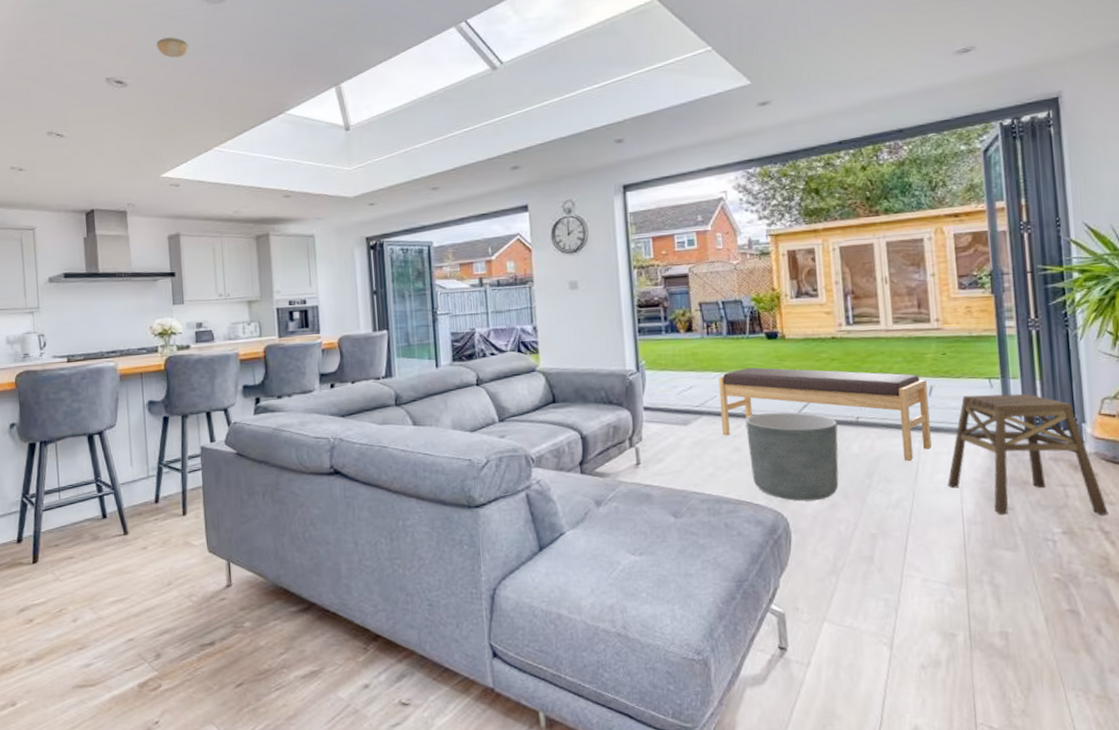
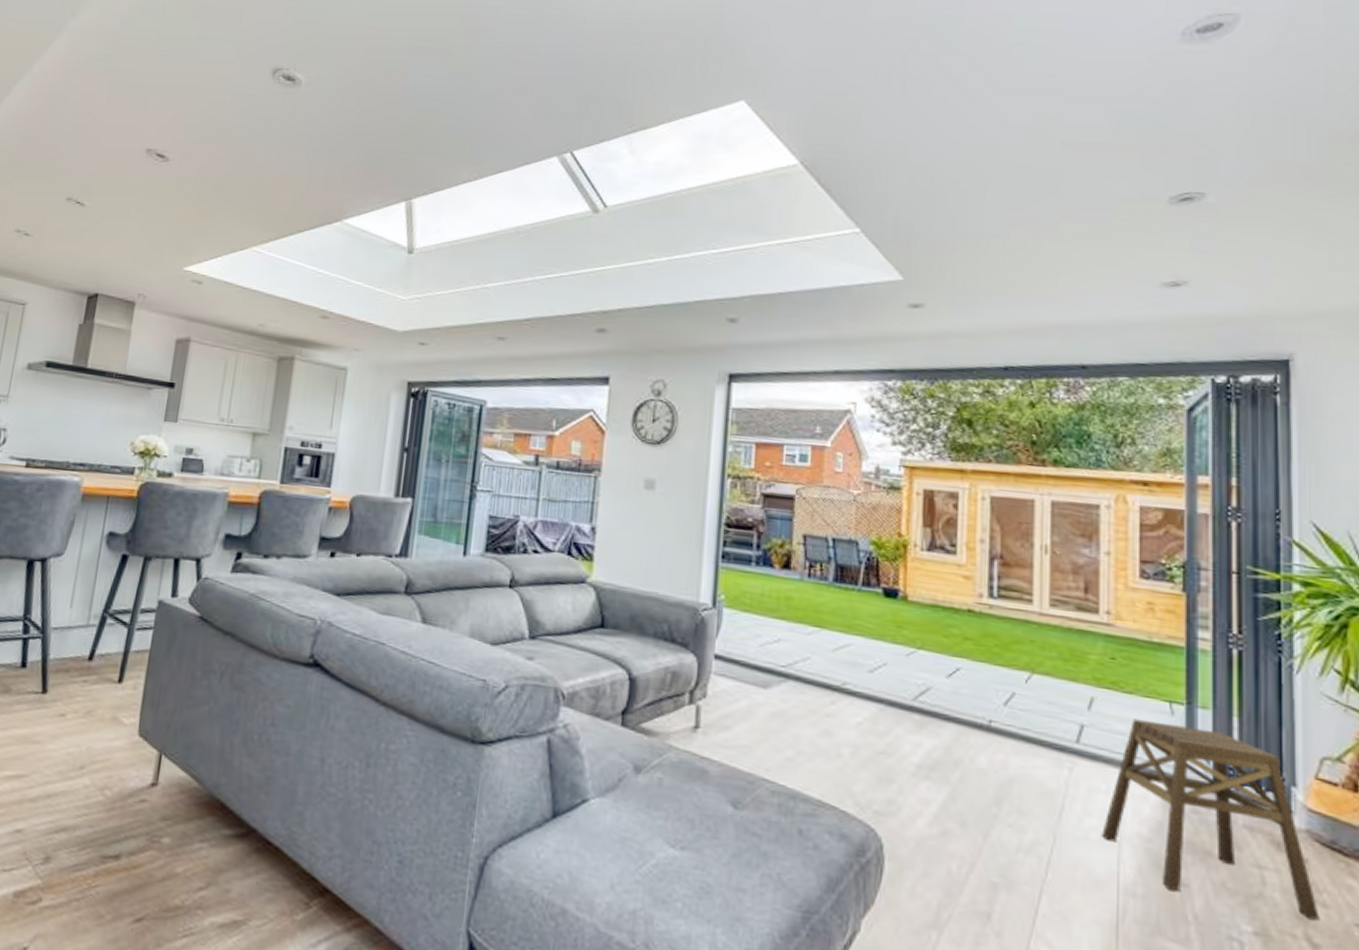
smoke detector: present [156,37,189,58] -> none [211,115,248,140]
bench: present [718,367,932,462] -> none [811,628,1086,794]
planter: present [745,412,839,501] -> none [842,691,962,823]

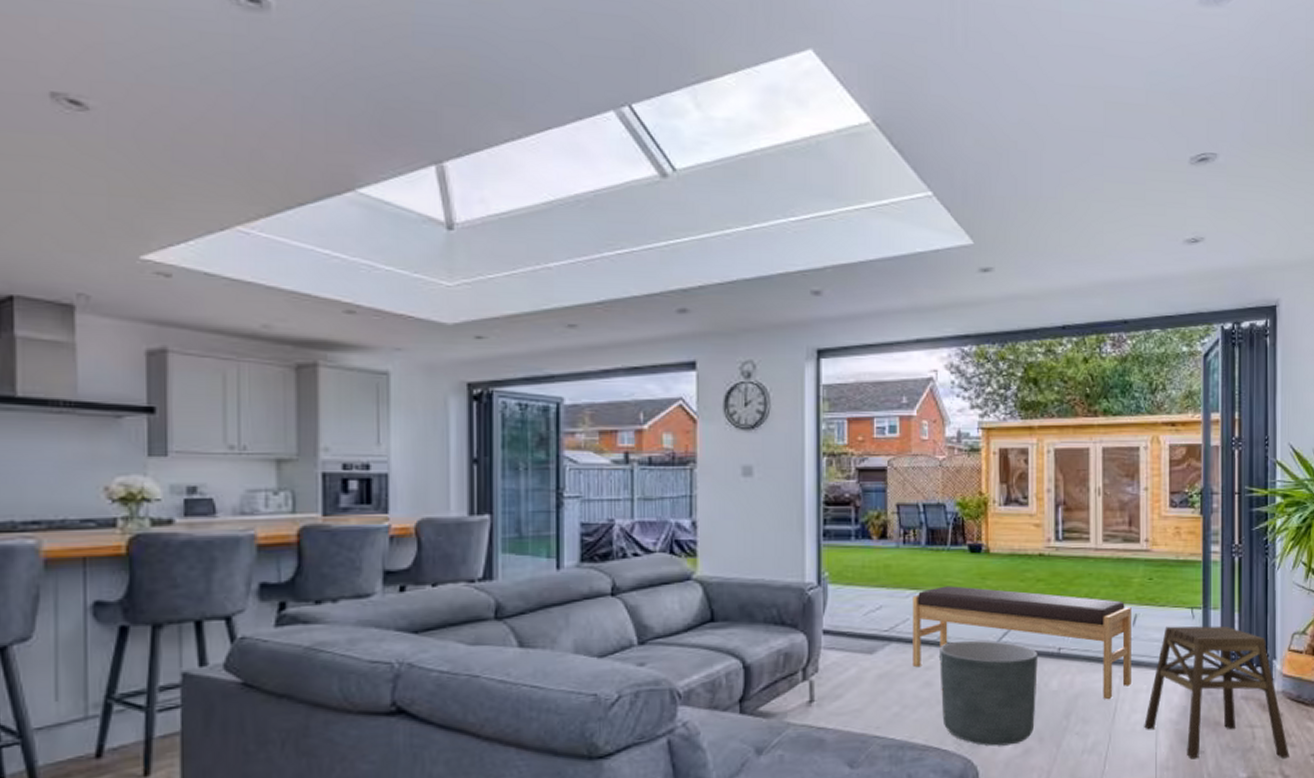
bench: none [811,628,1086,794] -> present [912,586,1131,700]
planter: none [842,691,962,823] -> present [939,640,1038,746]

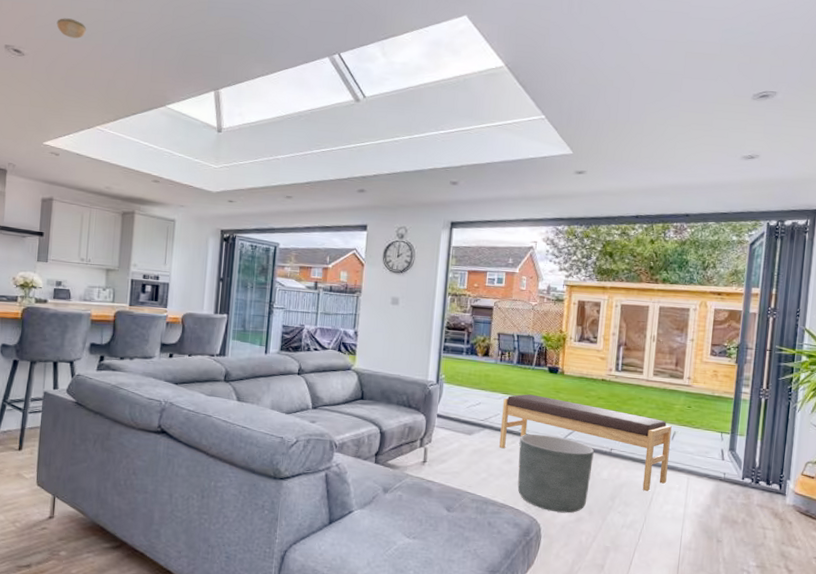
smoke detector: none [145,47,203,82] -> present [56,18,87,39]
stool: present [1144,625,1289,758] -> none [673,444,795,557]

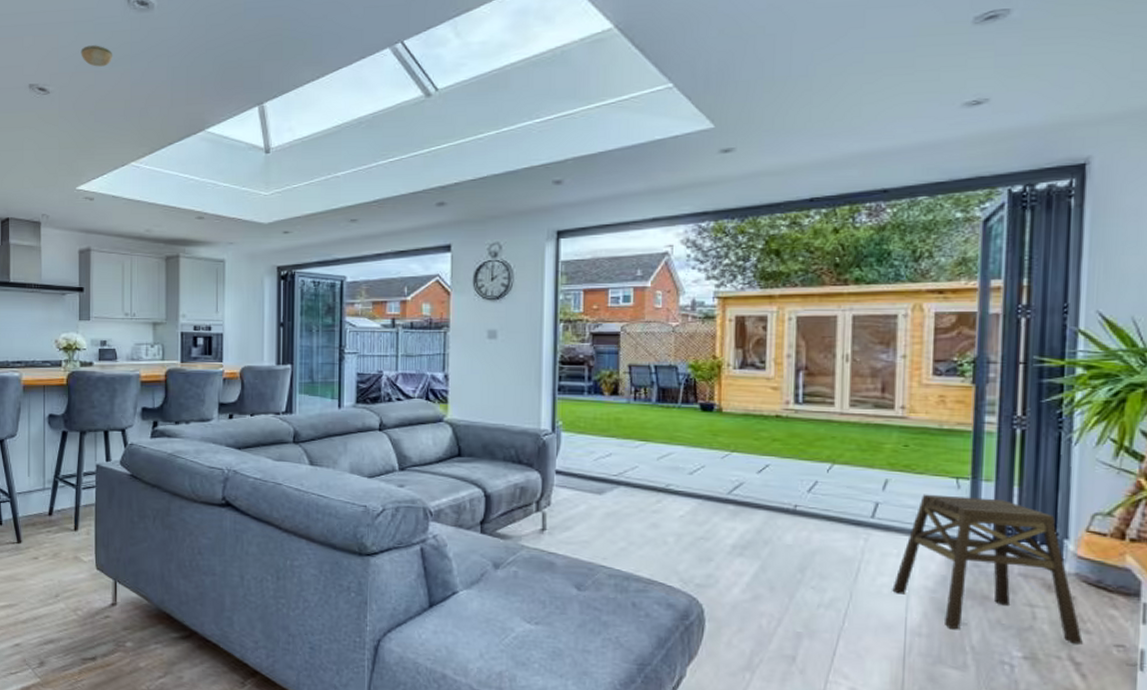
bench: present [499,394,672,492] -> none [640,440,882,560]
planter: present [517,434,594,513] -> none [667,490,771,590]
stool: none [673,444,795,557] -> present [892,494,1083,644]

